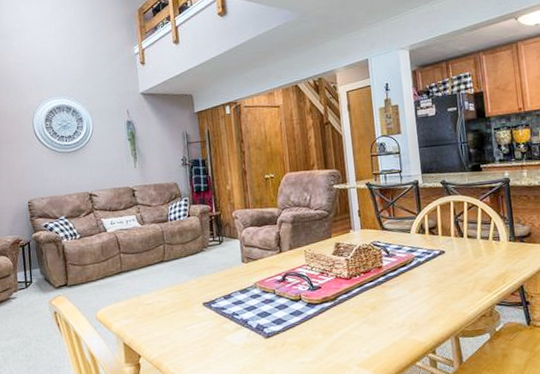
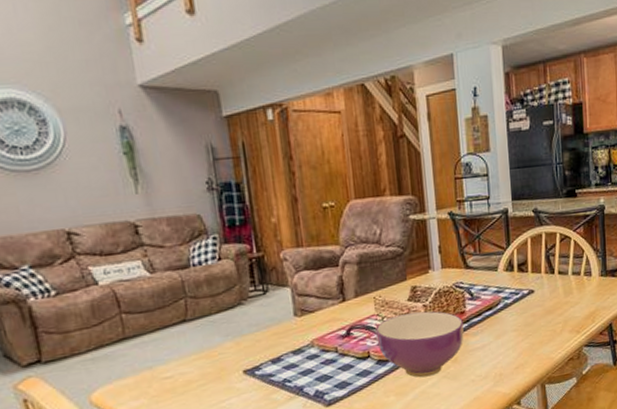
bowl: none [306,264,382,321] -> present [375,311,464,378]

